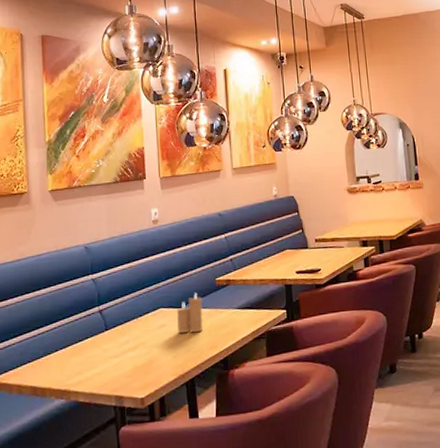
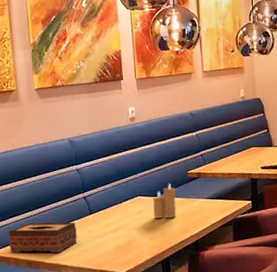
tissue box: none [11,340,90,379] -> present [8,222,77,253]

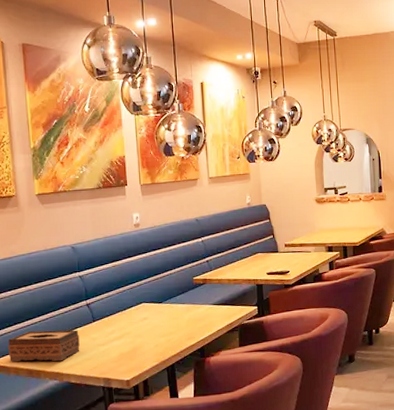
candle: present [153,183,177,219] -> none [158,289,182,325]

